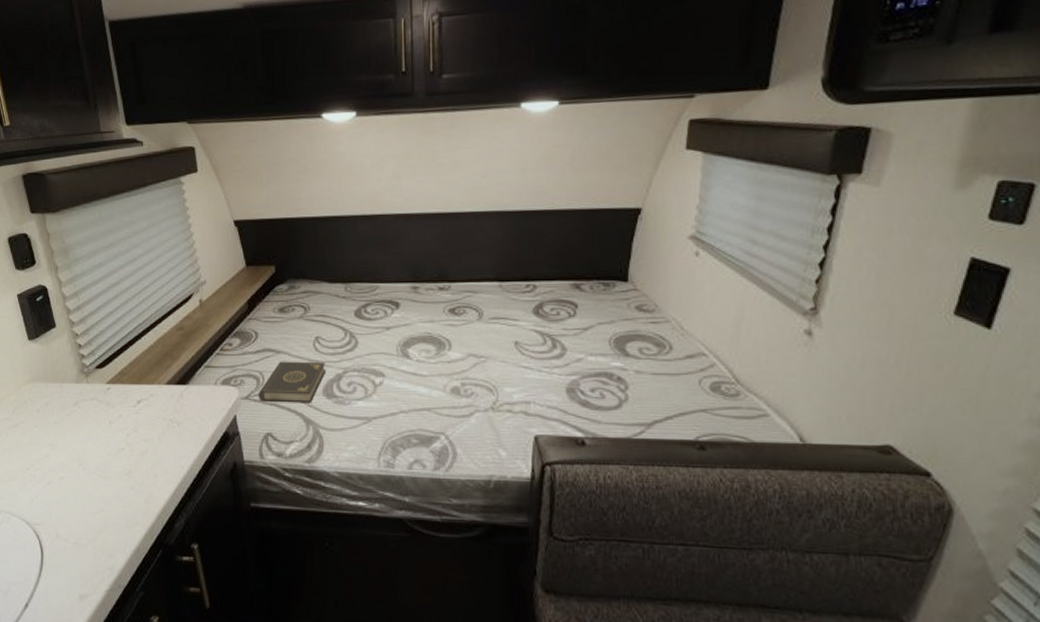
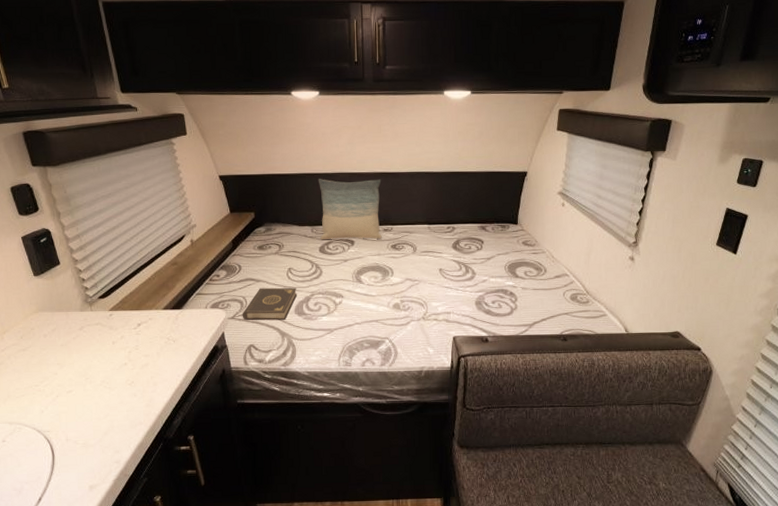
pillow: none [353,221,436,302] -> present [318,178,382,240]

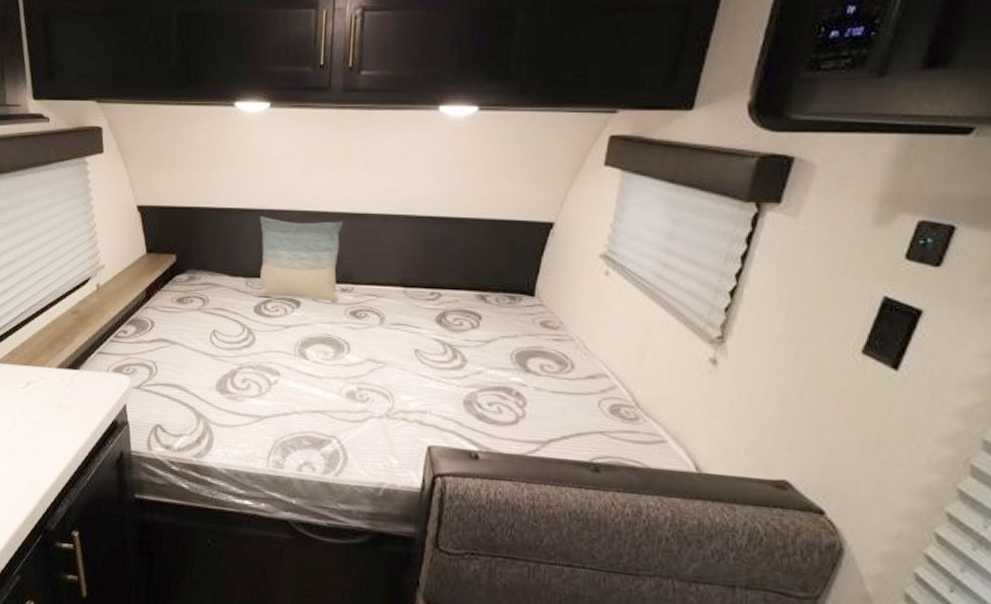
book: present [242,287,298,320] -> none [150,352,221,397]

